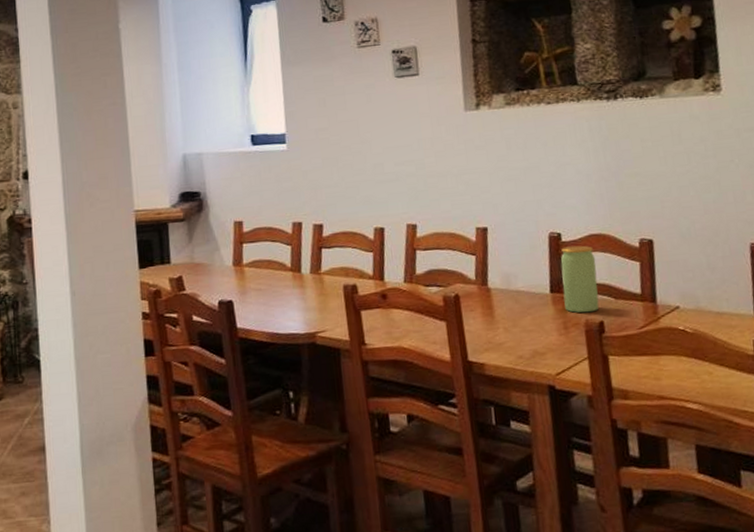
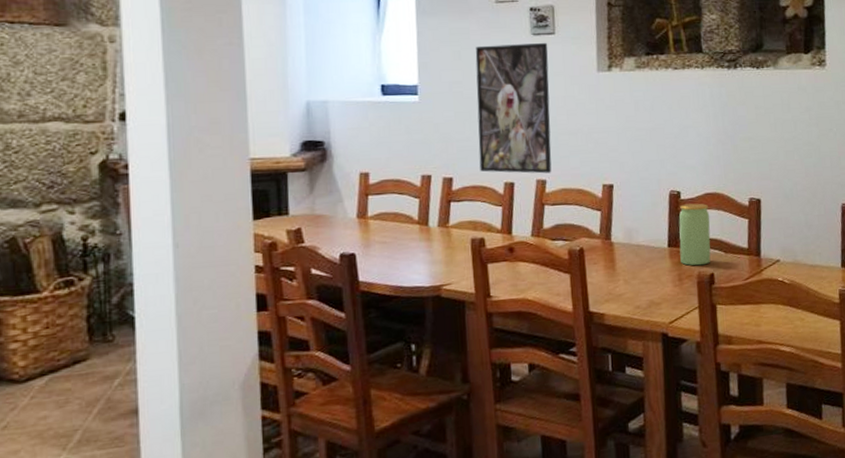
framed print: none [339,84,422,218] -> present [475,42,552,174]

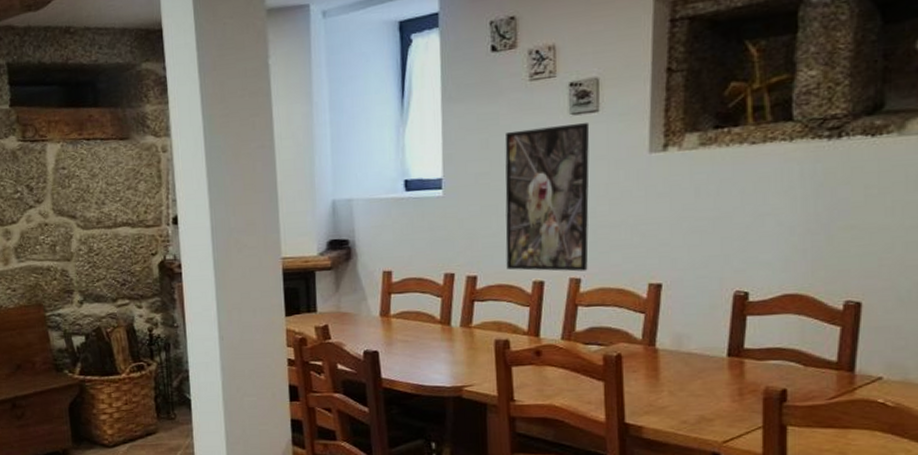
jar: present [678,203,711,266] -> none [743,306,787,380]

